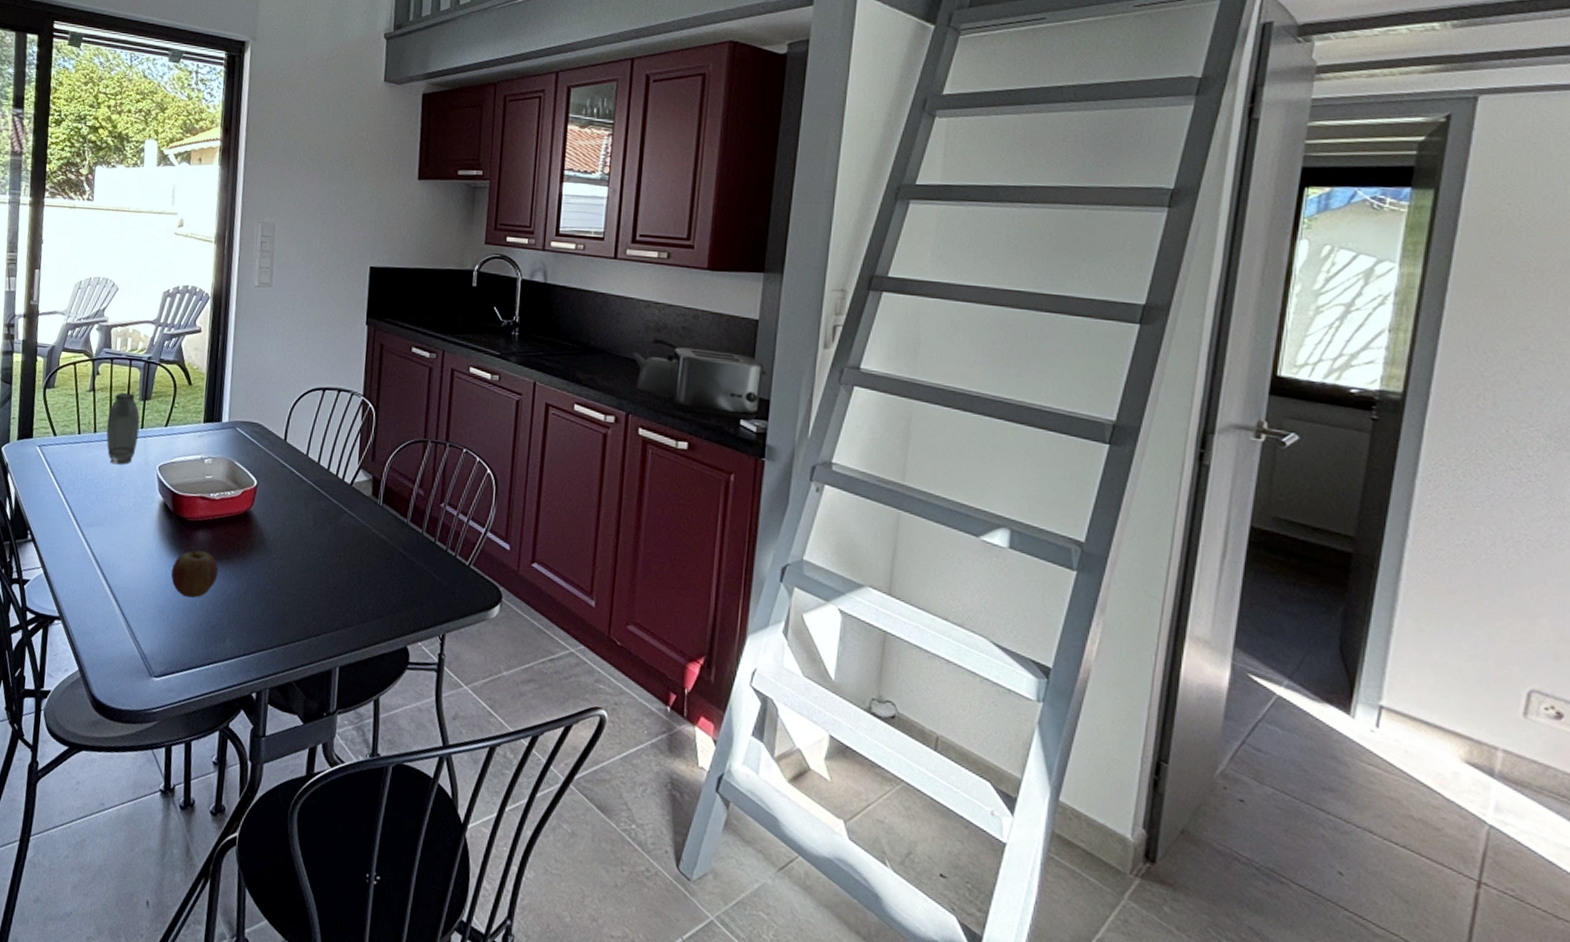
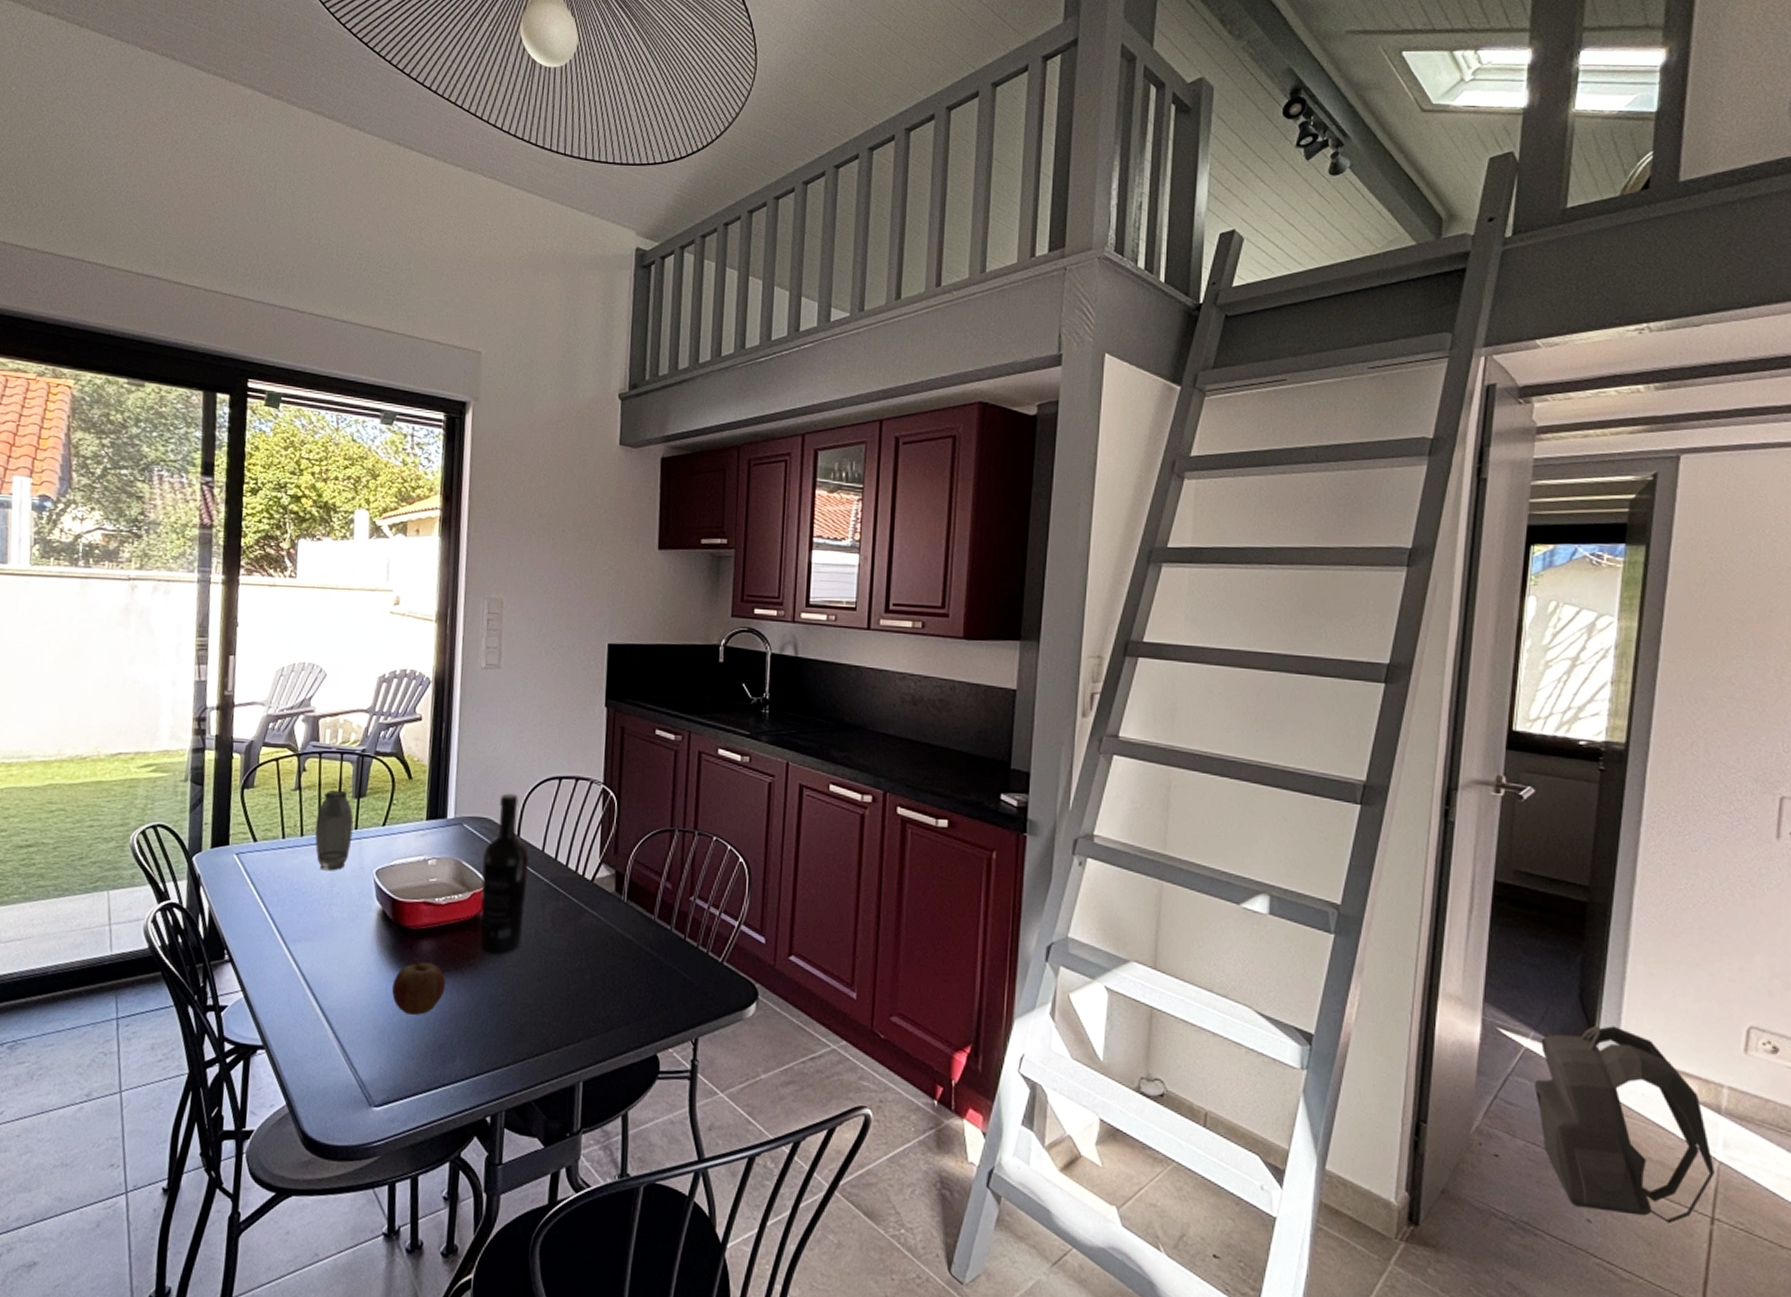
wine bottle: none [248,401,294,548] -> present [479,793,529,955]
kettle: present [631,338,679,399] -> none [887,711,937,775]
toaster: present [668,347,767,422] -> none [926,720,1026,796]
backpack: none [1285,679,1484,883] -> present [1534,1026,1715,1223]

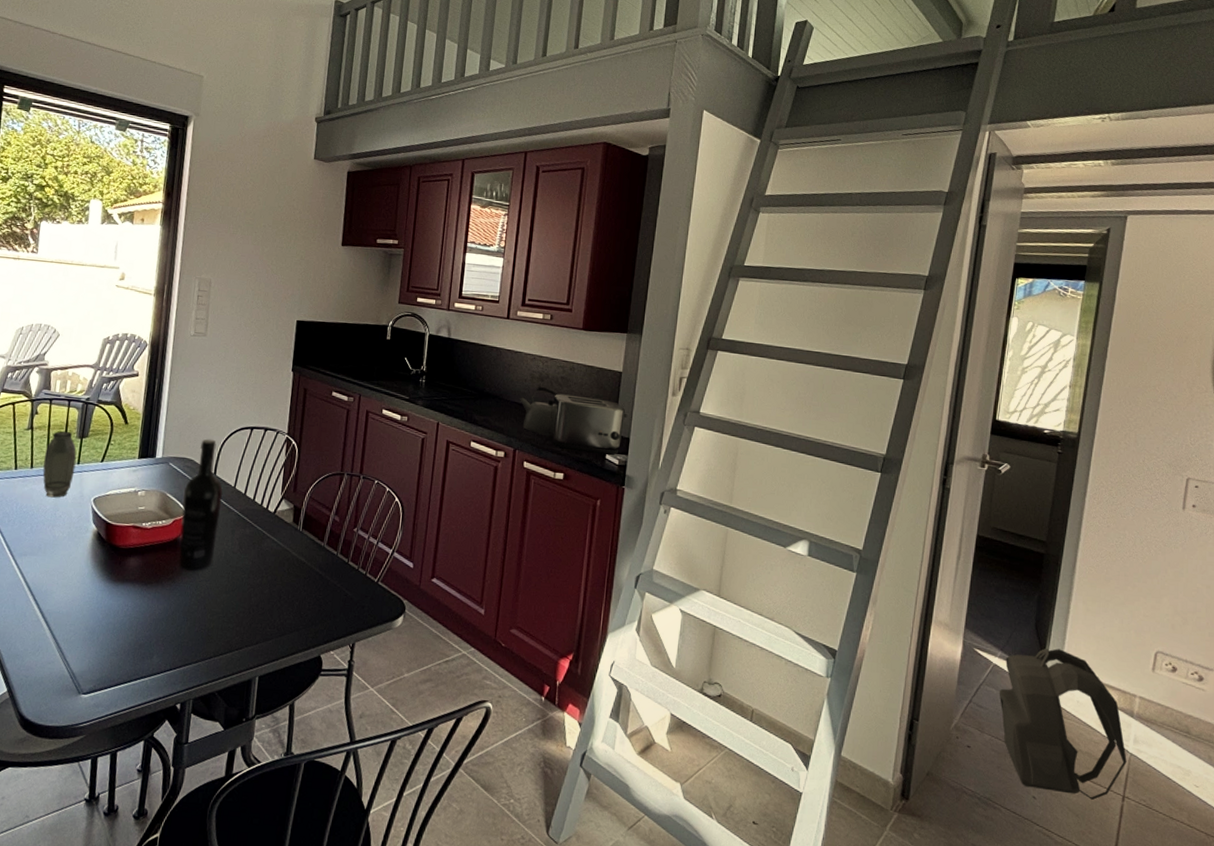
fruit: present [391,957,446,1015] -> none [102,571,148,619]
kettle: none [887,711,937,775] -> present [519,386,558,437]
toaster: none [926,720,1026,796] -> present [548,393,628,456]

